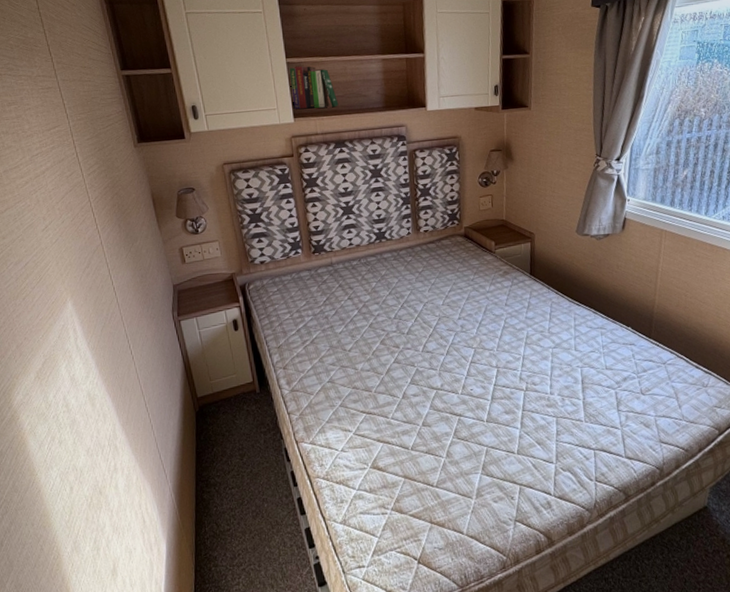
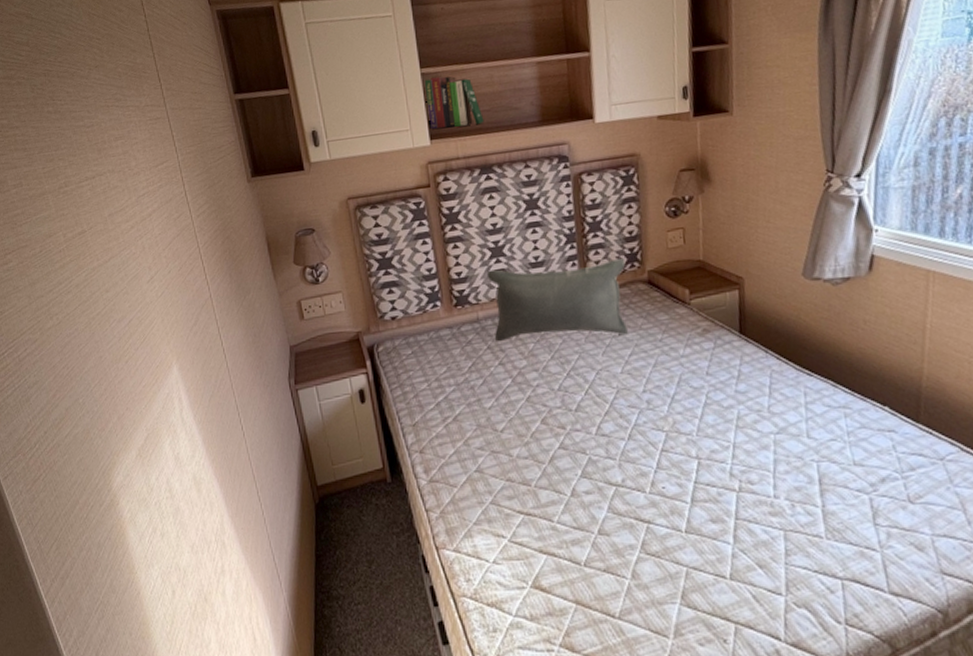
cushion: none [339,218,449,282] -> present [486,259,629,342]

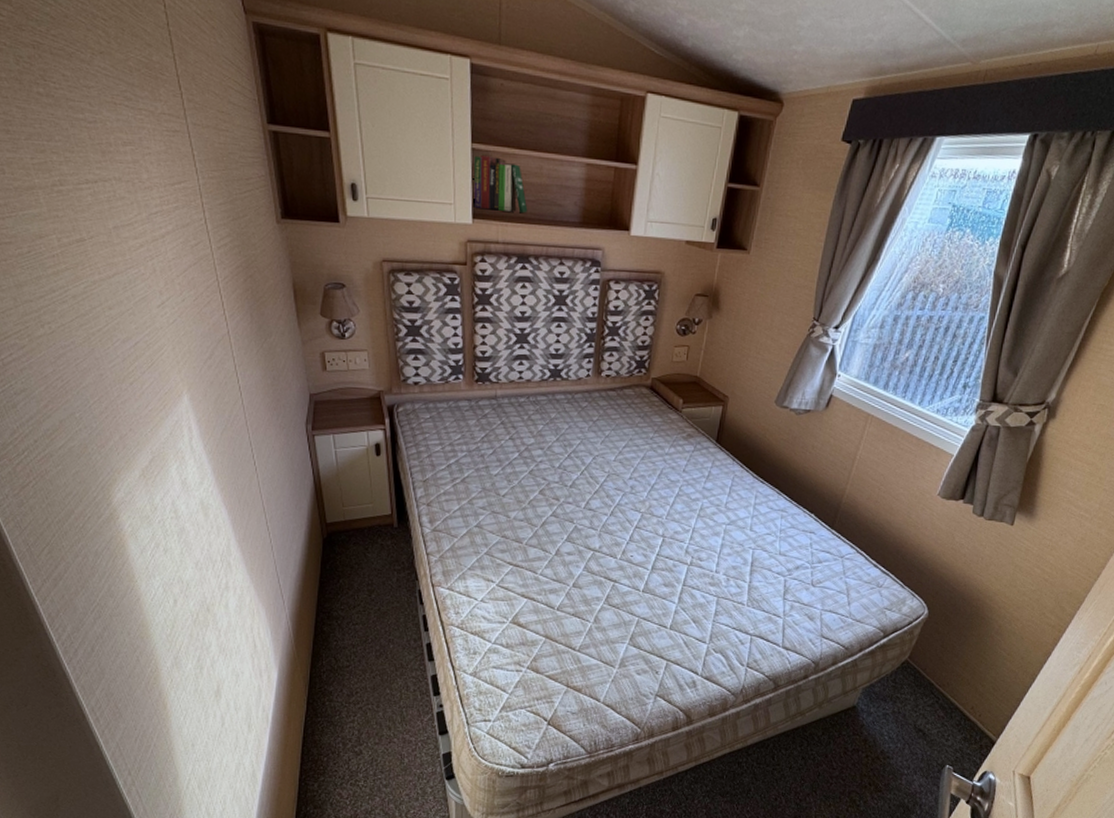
cushion: present [486,259,629,342] -> none [509,354,635,430]

